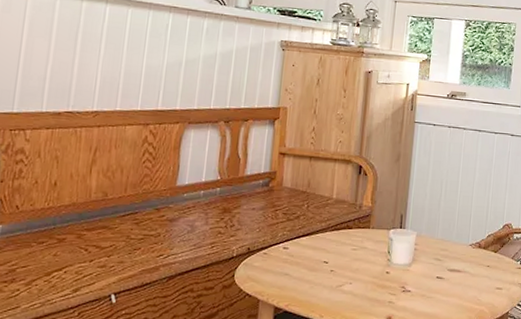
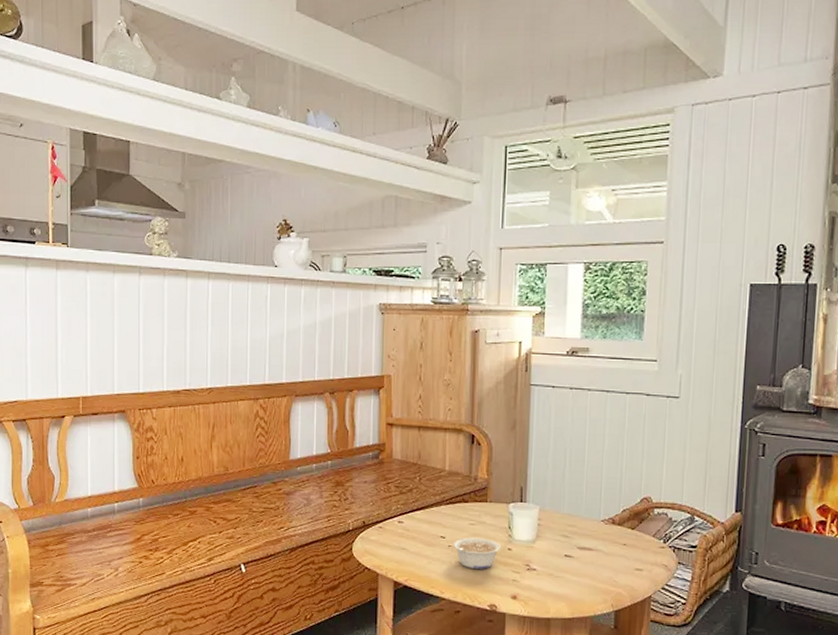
legume: none [335,262,380,292] -> present [452,537,500,569]

